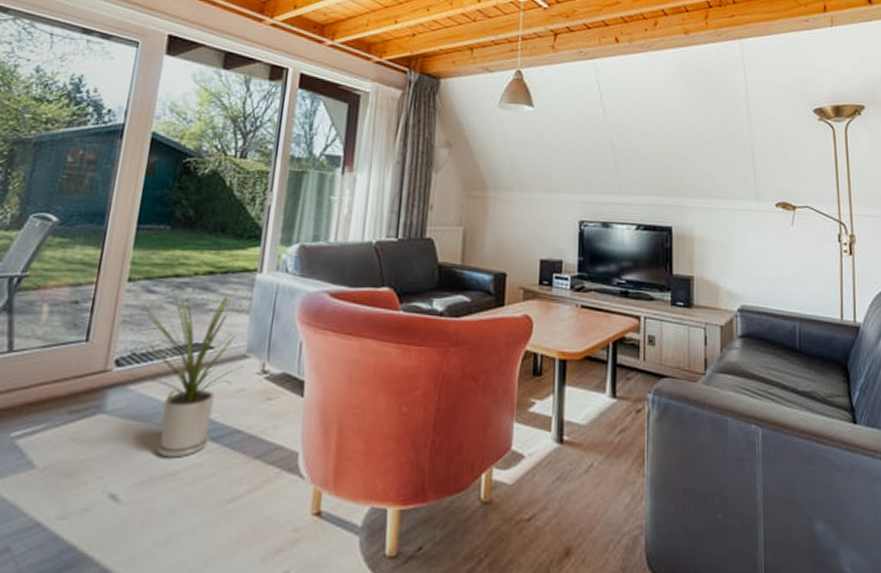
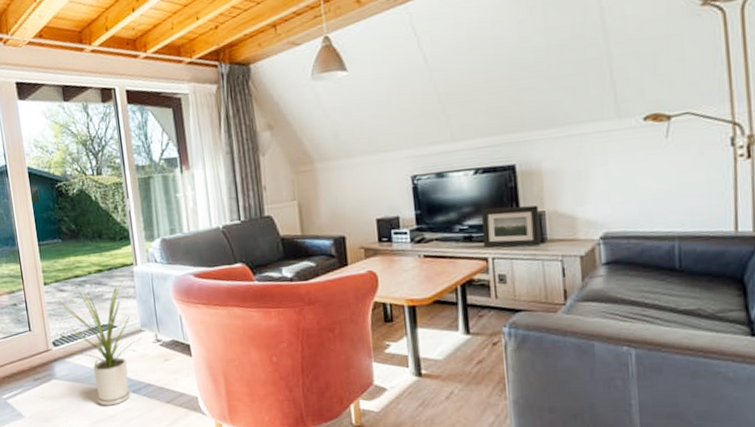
picture frame: none [637,266,689,311] -> present [481,205,542,248]

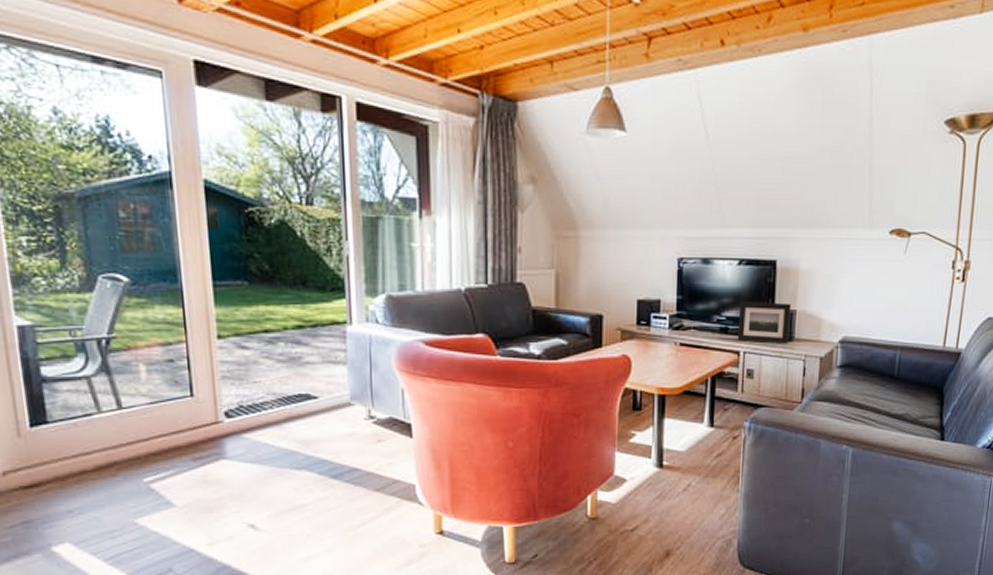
house plant: present [55,280,147,406] -> none [230,341,358,494]

